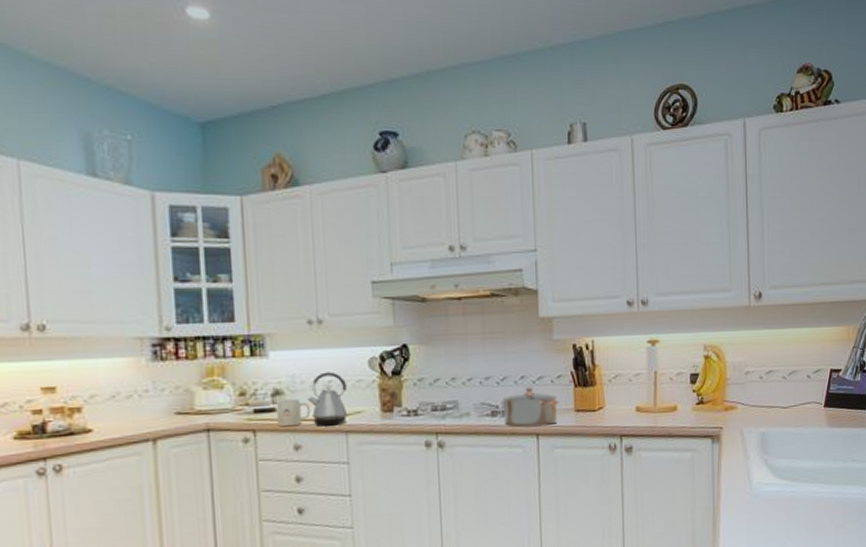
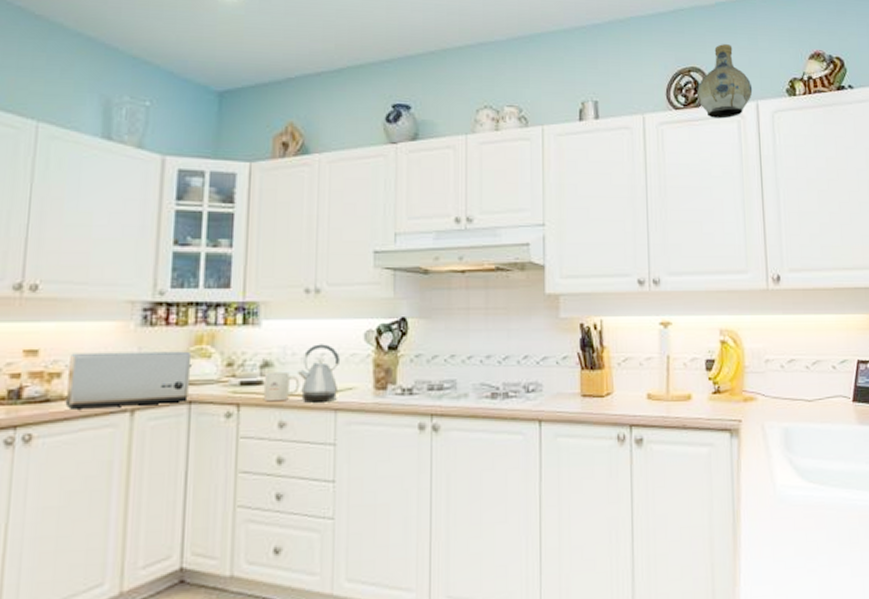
toaster: none [87,383,206,441] -> present [65,351,192,409]
cooking pot: present [503,387,559,428] -> none [504,368,564,413]
ceramic jug: none [685,59,740,138] -> present [697,44,753,119]

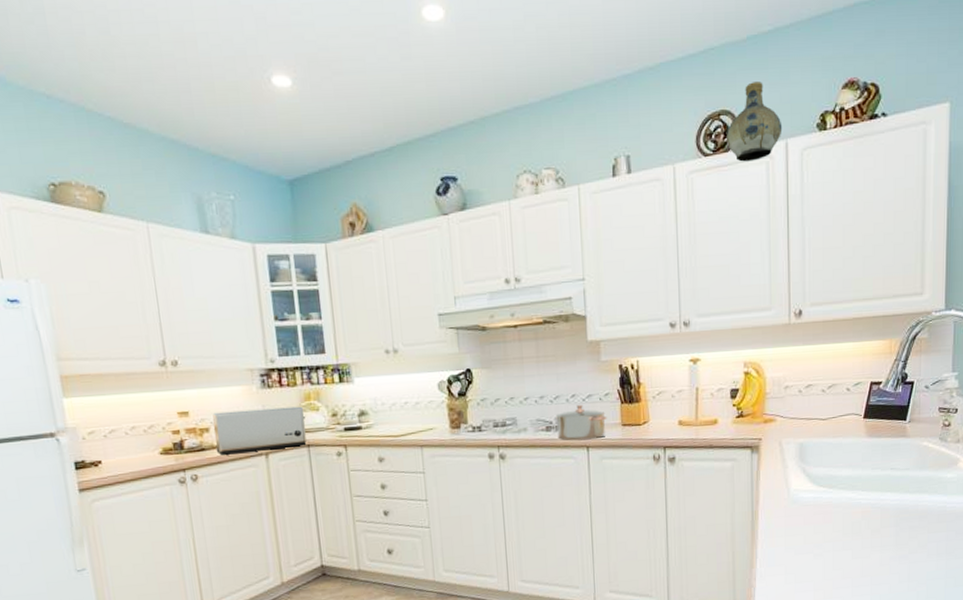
mug: present [263,371,300,402] -> none [362,418,391,443]
kettle: present [298,344,342,403] -> none [388,394,425,442]
cooking pot: none [504,368,564,413] -> present [556,404,607,441]

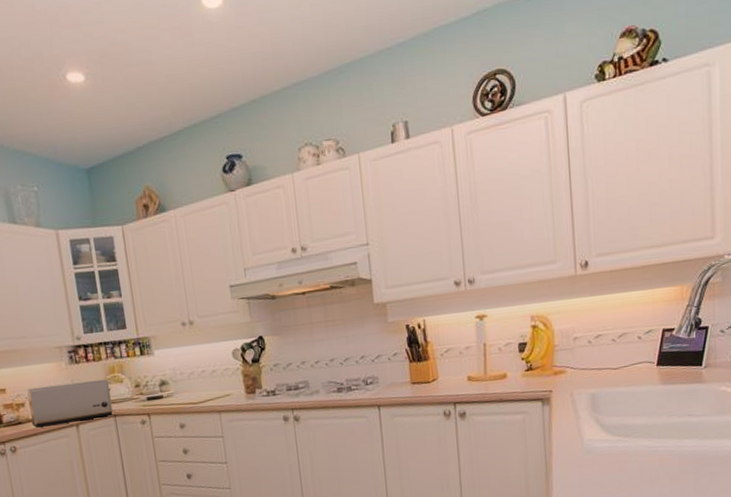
cooking pot: present [556,404,607,441] -> none [347,365,396,401]
ceramic jug: present [727,82,783,162] -> none [503,38,560,119]

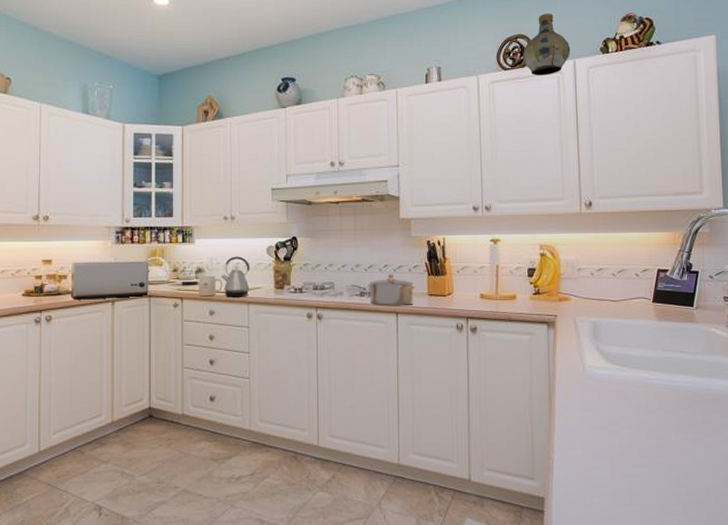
mug: none [163,387,190,411] -> present [198,275,223,297]
kettle: none [187,363,222,408] -> present [222,256,252,297]
cooking pot: none [347,365,396,401] -> present [369,274,415,307]
ceramic jug: none [503,38,560,119] -> present [523,14,571,76]

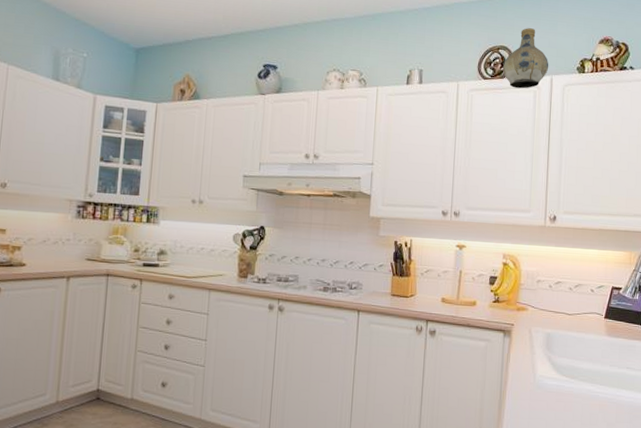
toaster: present [70,261,150,300] -> none [23,233,110,275]
mug: present [198,275,223,297] -> none [158,258,185,280]
kettle: present [222,256,252,297] -> none [184,241,215,283]
cooking pot: present [369,274,415,307] -> none [333,271,379,305]

